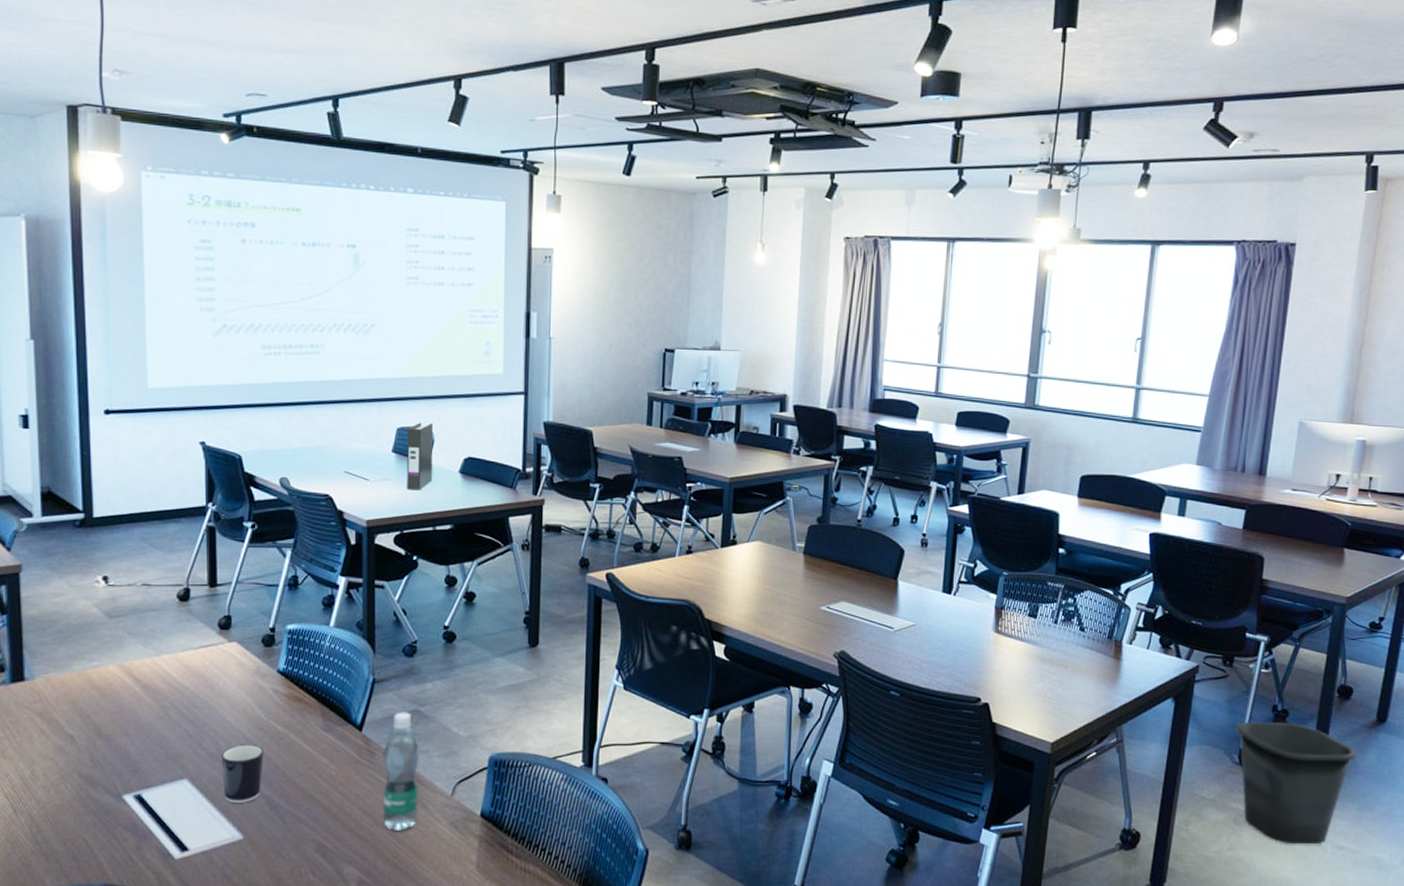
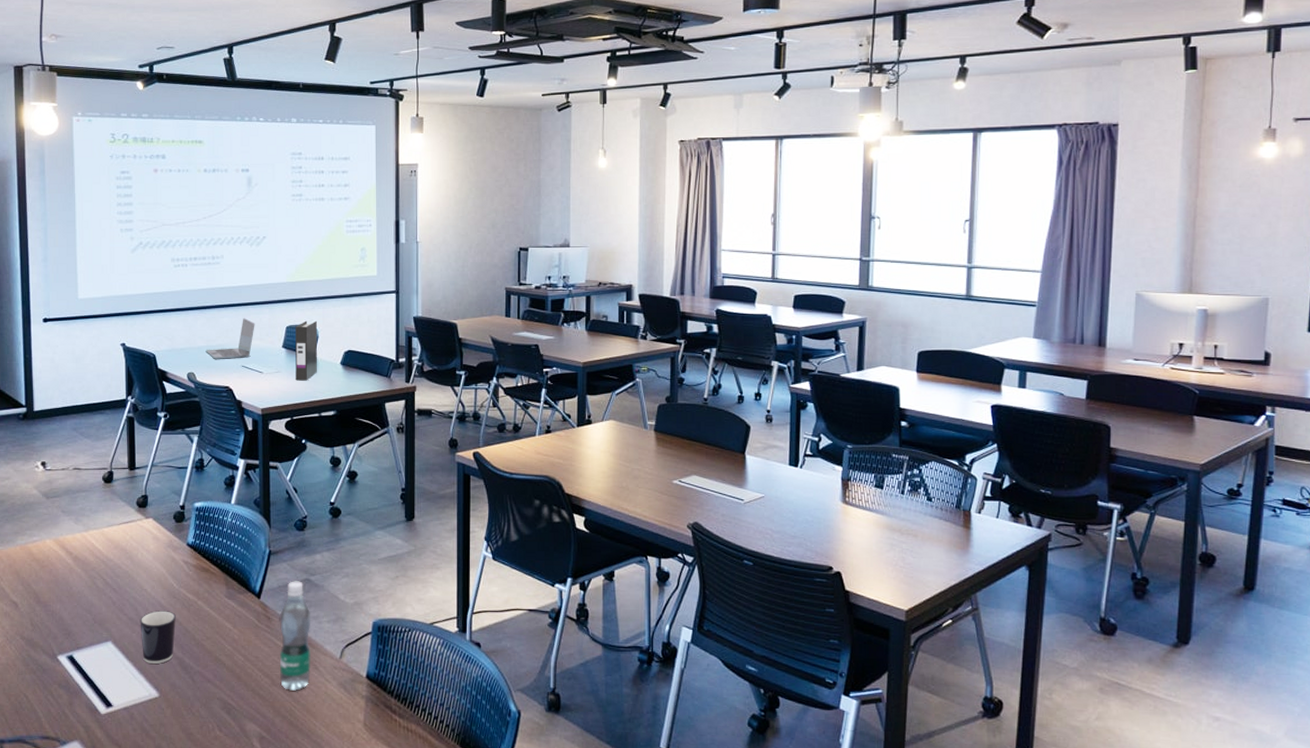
laptop: none [301,417,361,463] -> present [205,318,255,359]
waste bin: present [1235,721,1358,845] -> none [1094,589,1226,715]

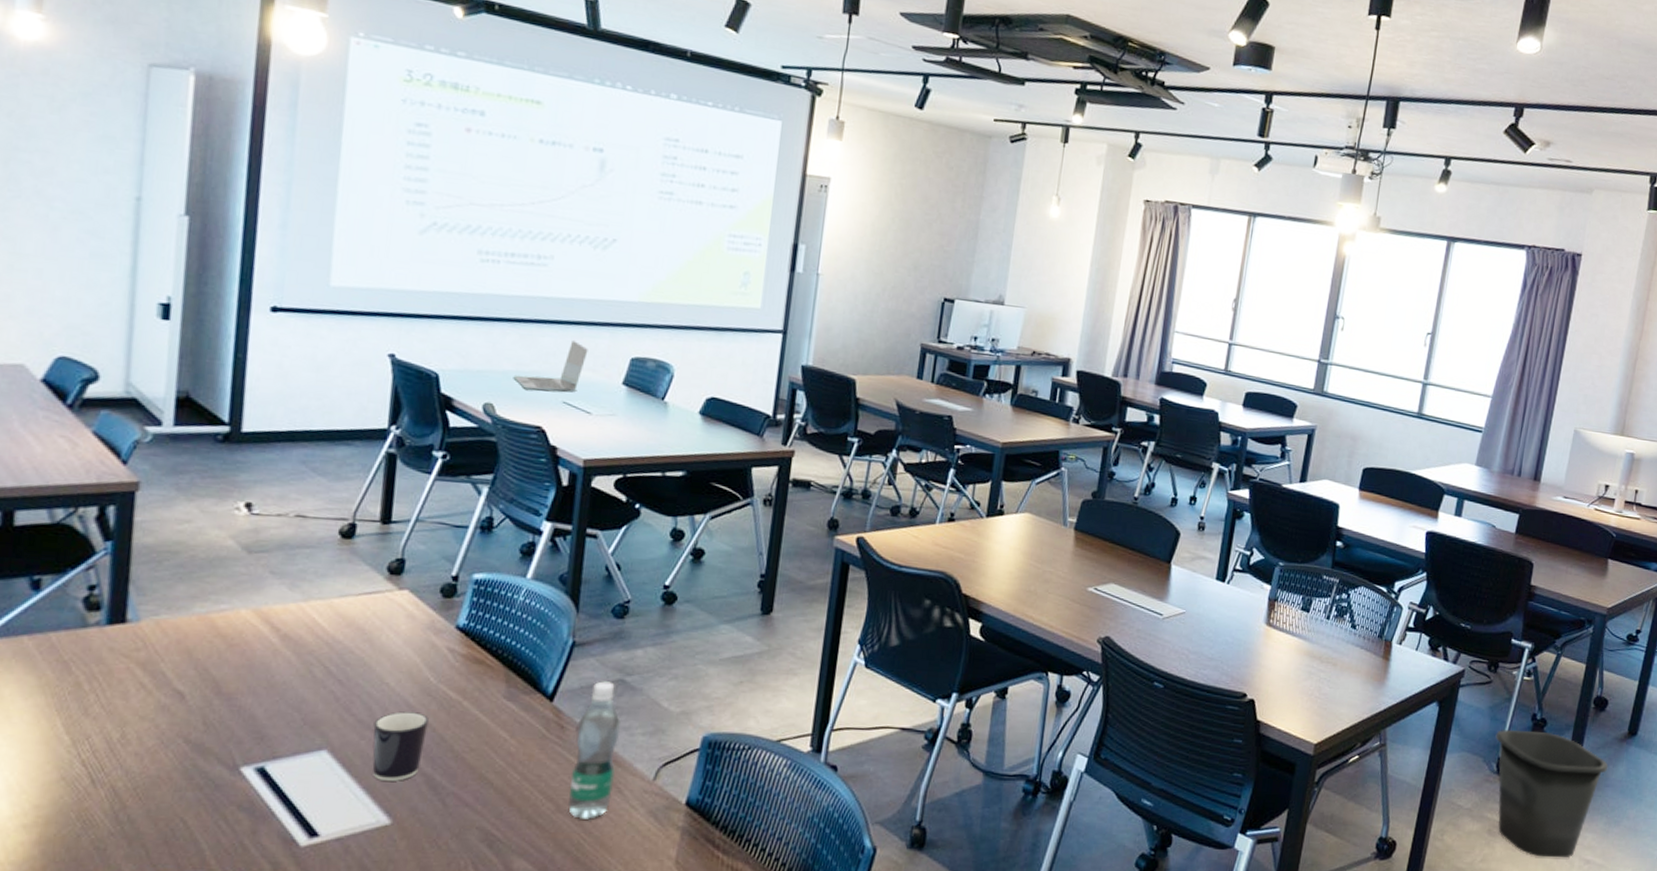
binder: present [295,320,318,381] -> none [636,353,674,430]
waste bin: none [1094,589,1226,715] -> present [1495,730,1609,857]

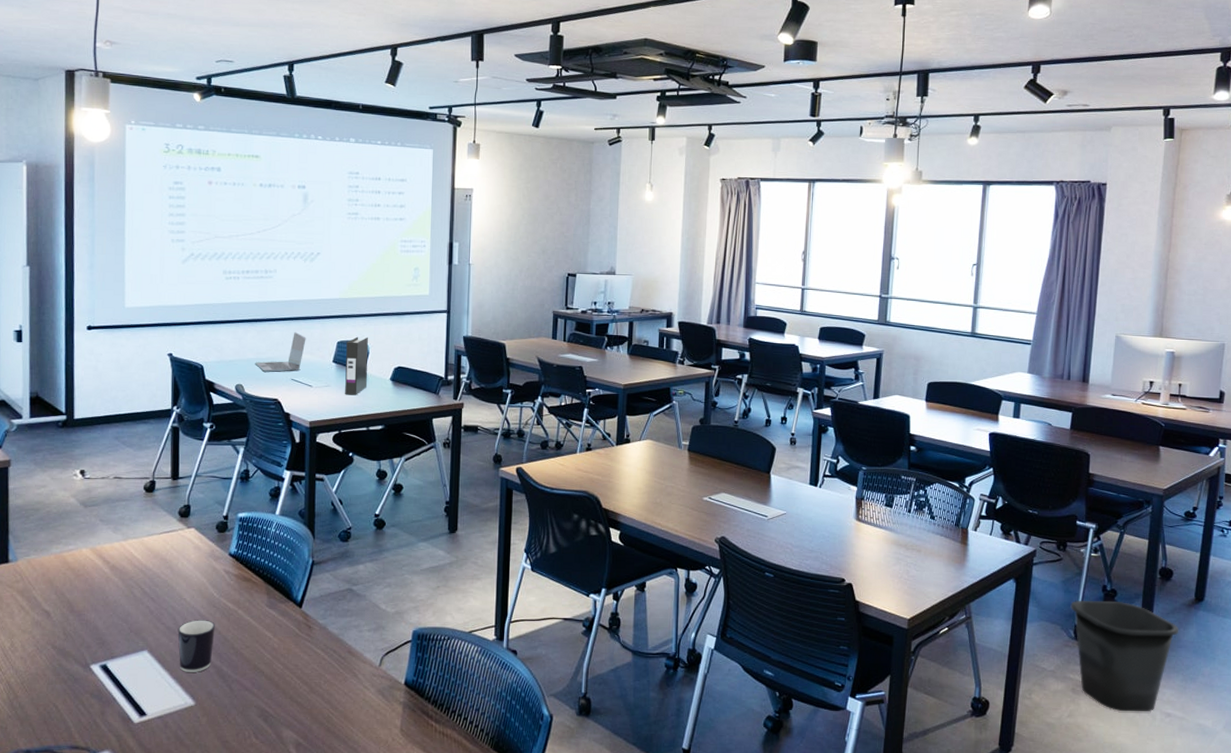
bottle: present [567,681,620,819] -> none [318,590,352,698]
binder: none [636,353,674,430] -> present [345,336,369,395]

